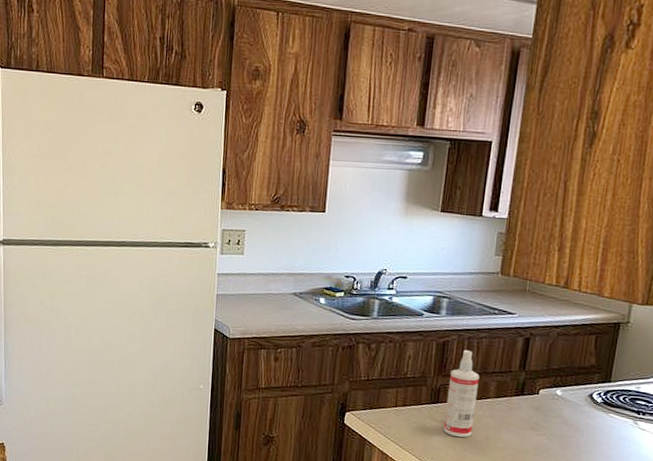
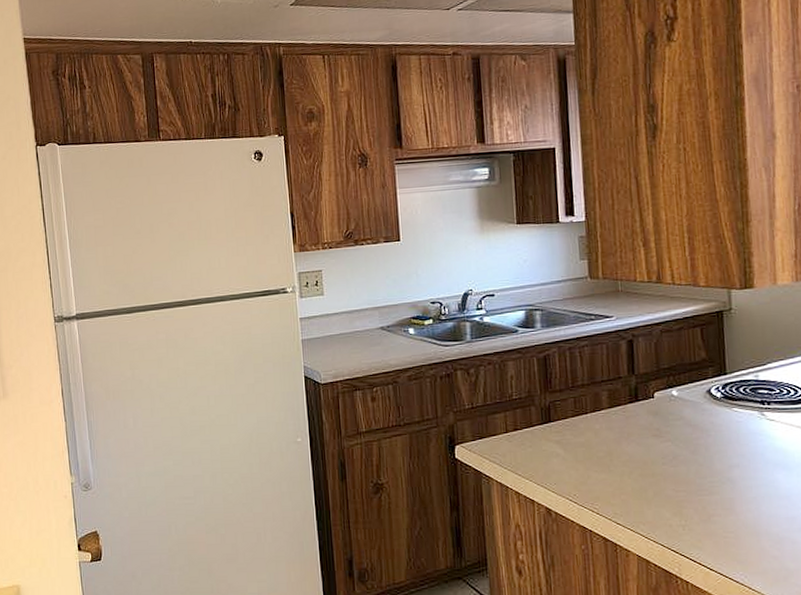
spray bottle: present [443,349,480,438] -> none [558,361,592,456]

